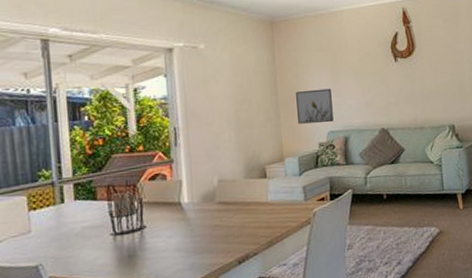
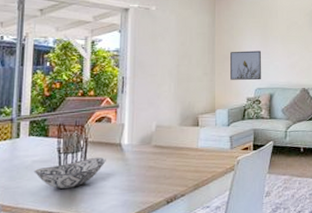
decorative bowl: none [85,218,166,256] -> present [33,156,106,189]

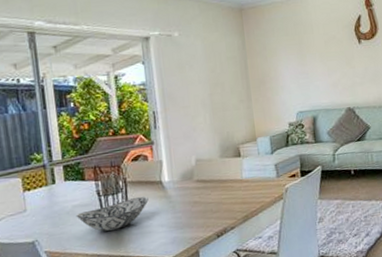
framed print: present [230,50,261,81] -> none [266,71,302,105]

